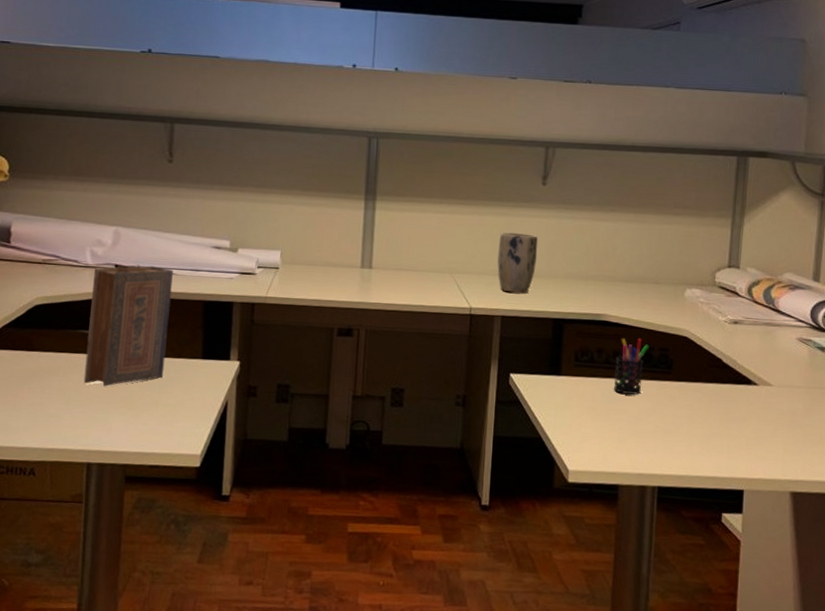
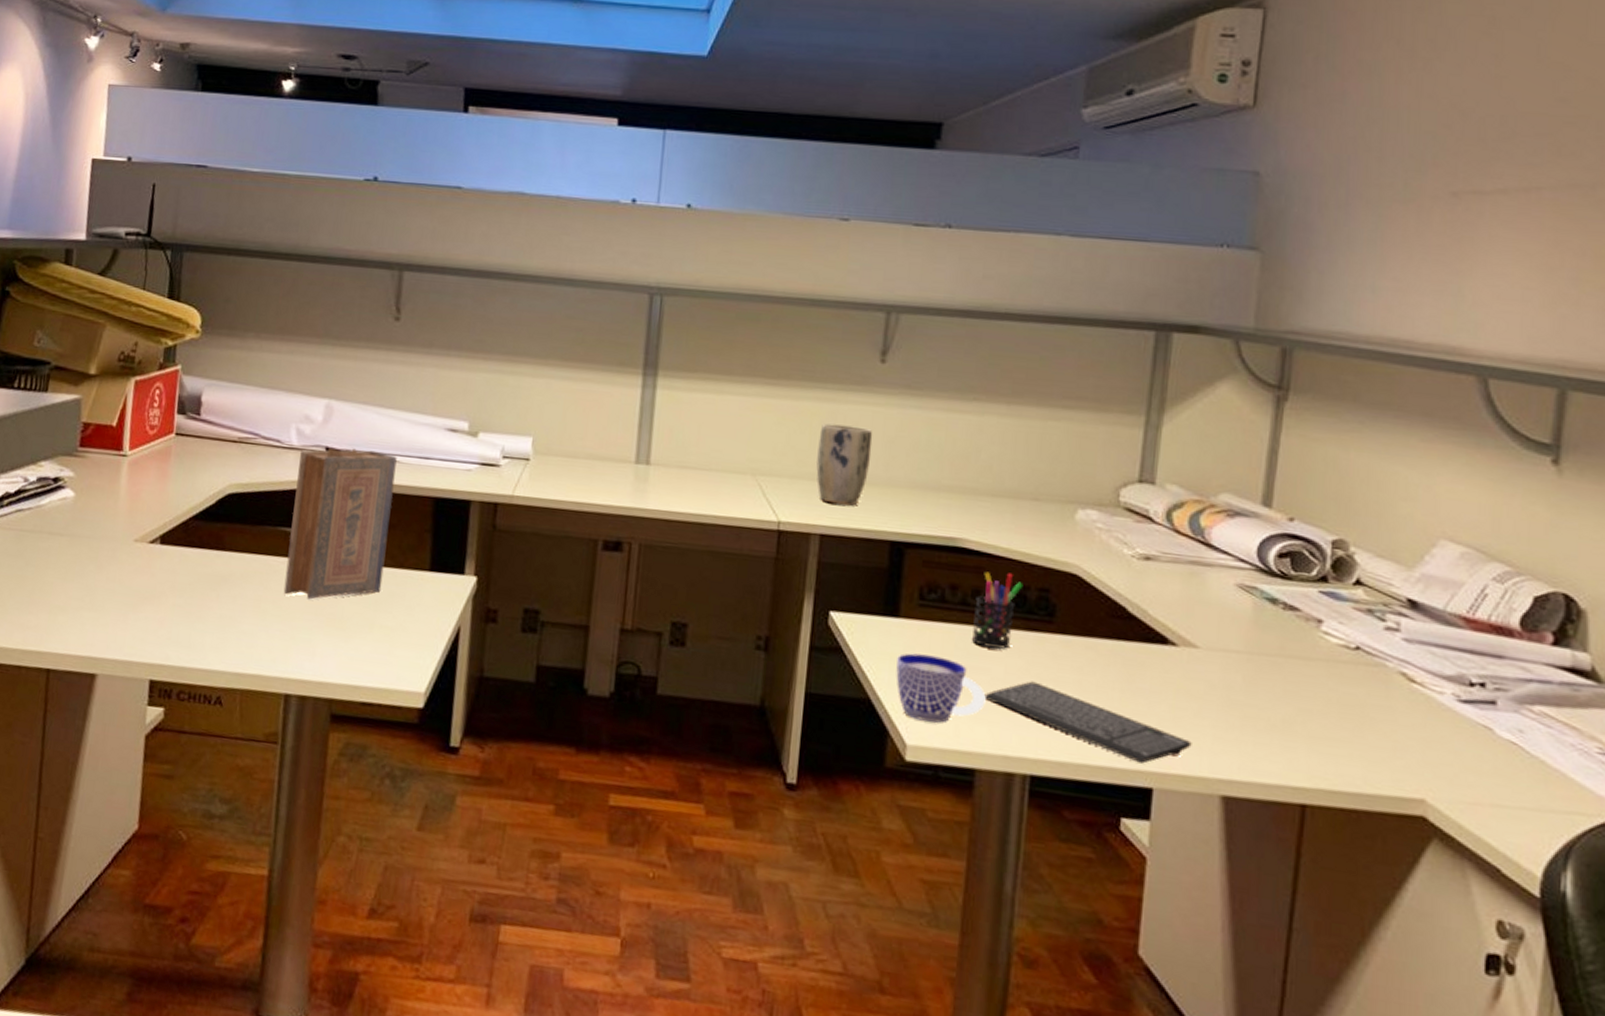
cup: none [560,401,625,452] -> present [896,653,986,723]
keyboard: none [624,417,770,472] -> present [984,681,1192,764]

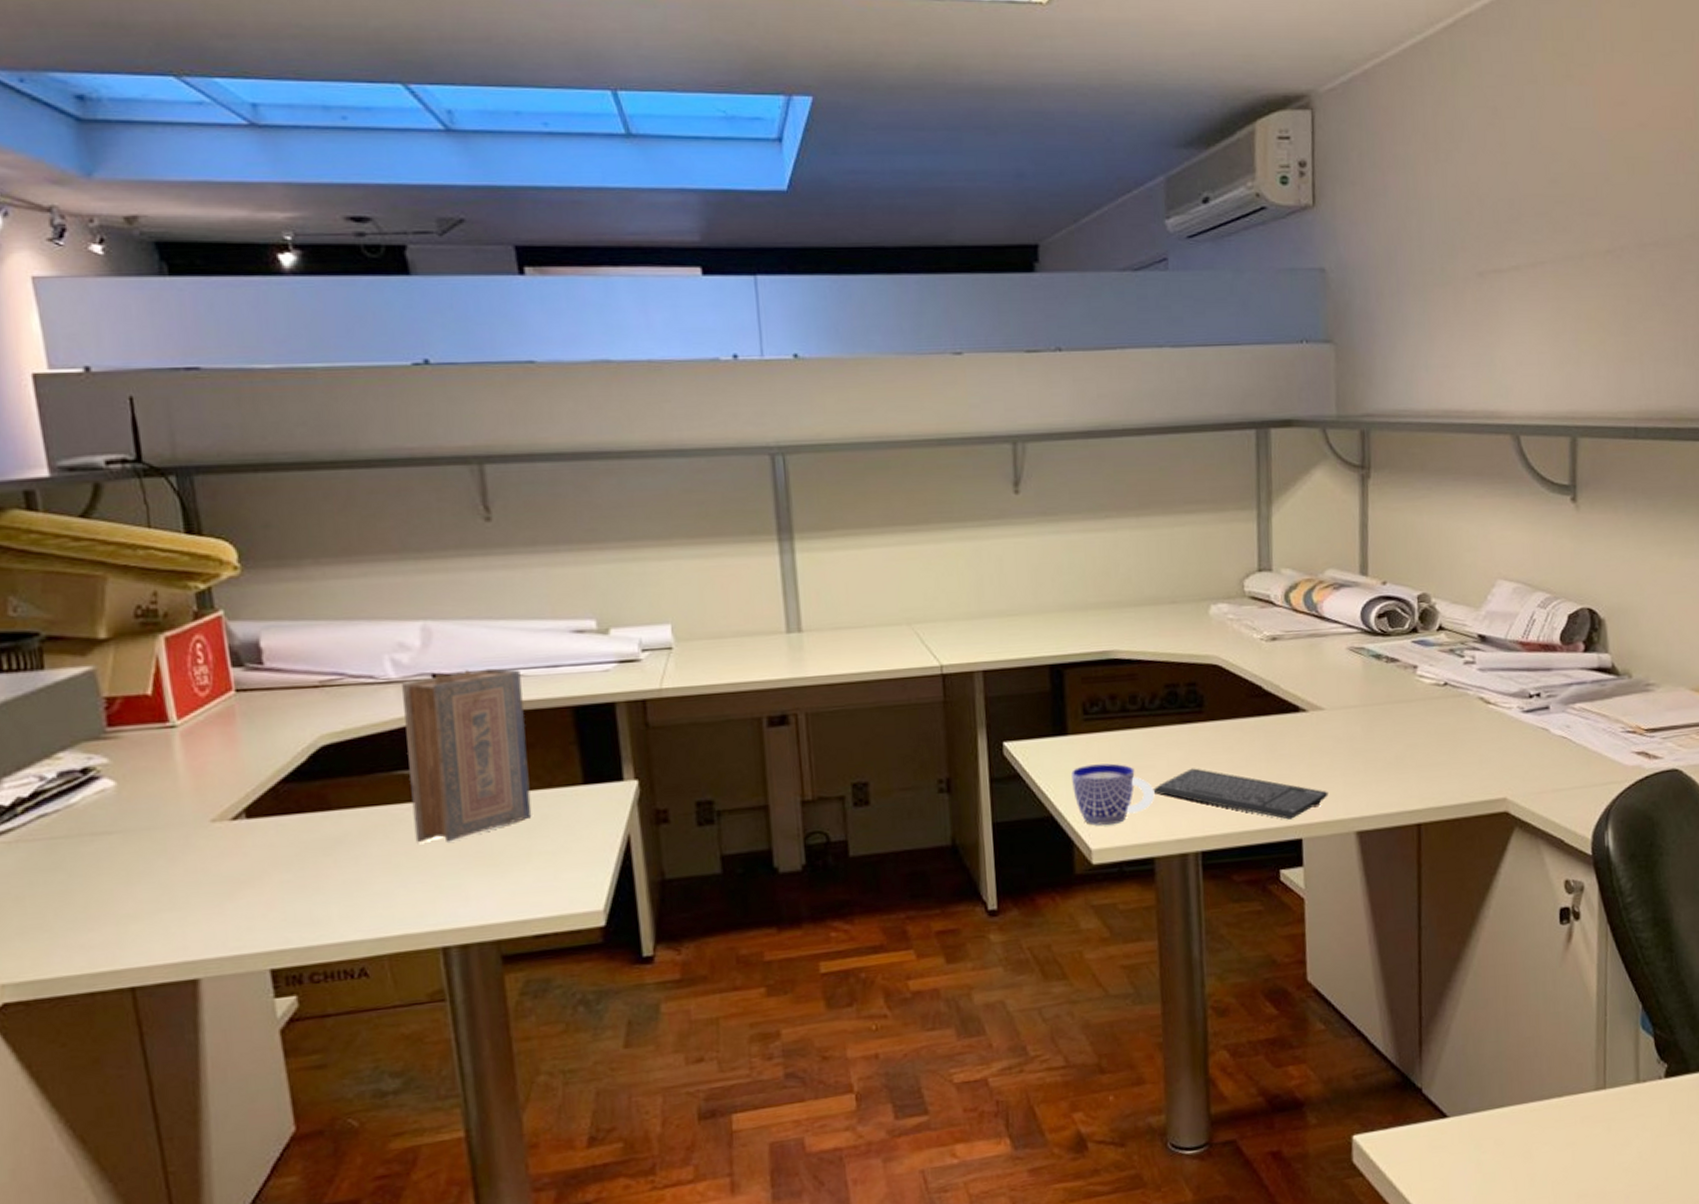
plant pot: present [816,423,873,506] -> none [966,560,1020,639]
pen holder: present [971,572,1023,650] -> none [1133,674,1173,746]

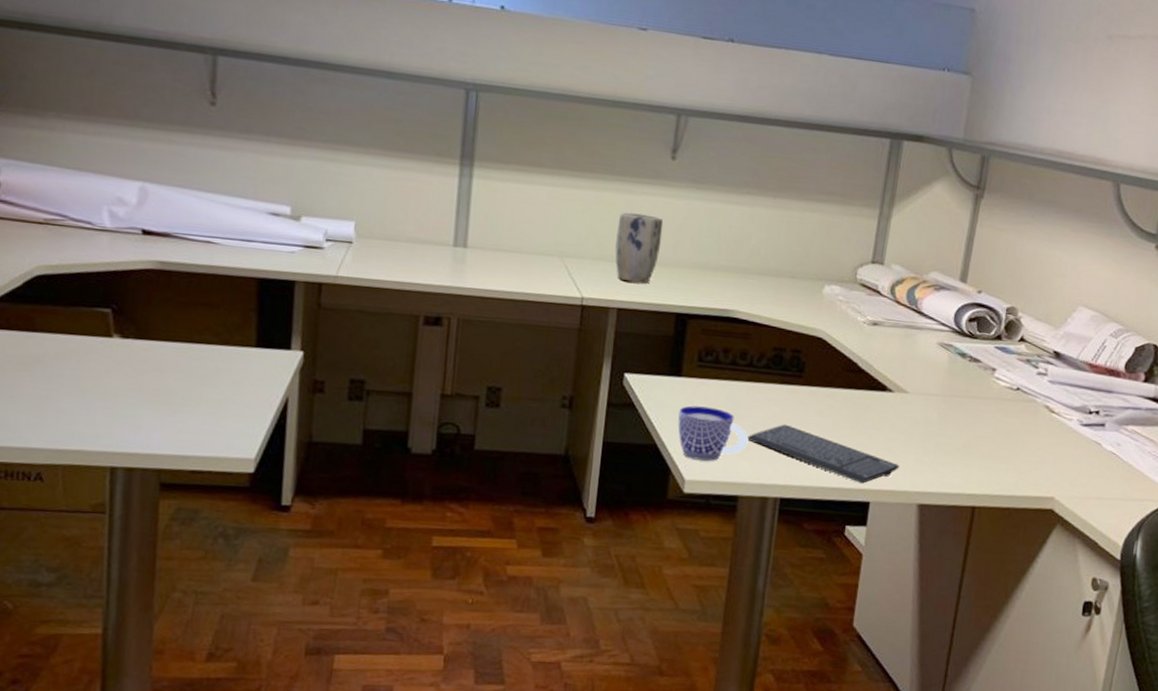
book: present [402,668,532,843] -> none [103,231,218,377]
plant pot: none [966,560,1020,639] -> present [615,212,664,283]

